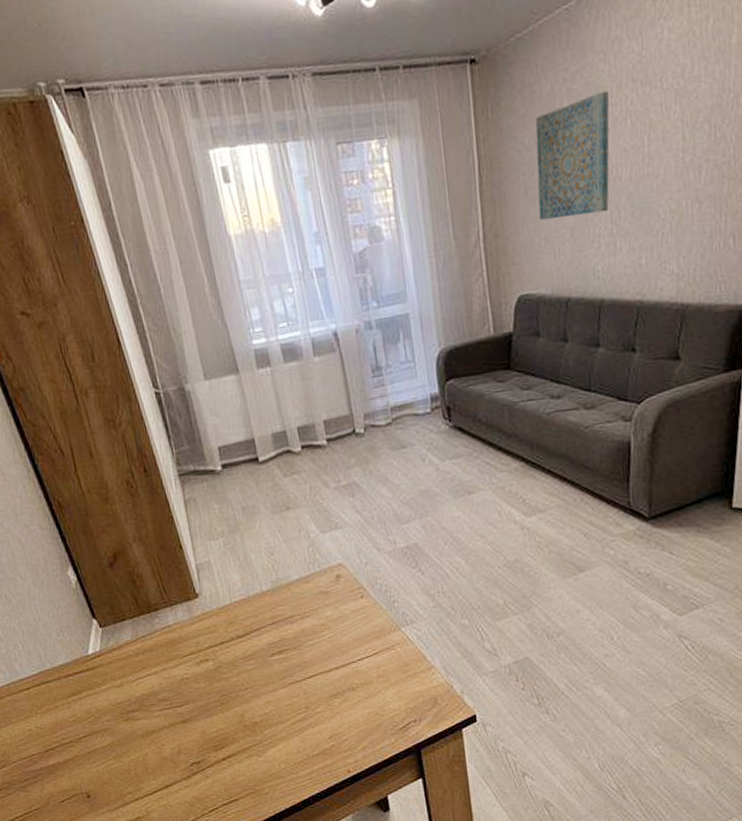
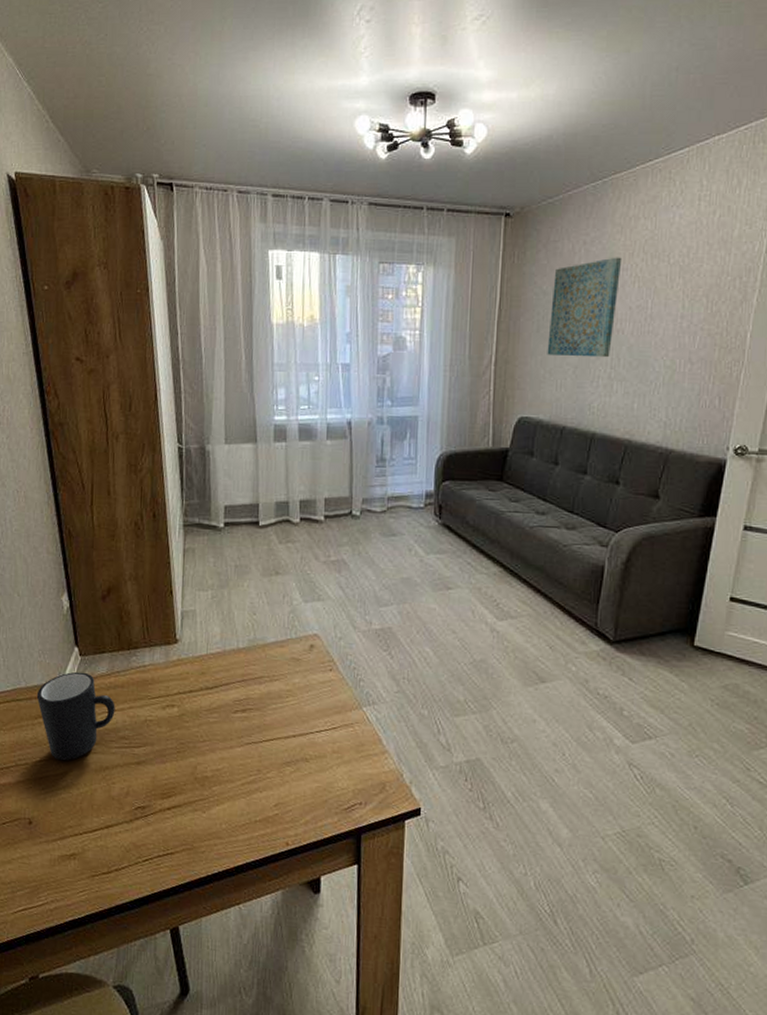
mug: none [64,643,150,733] -> present [36,671,115,761]

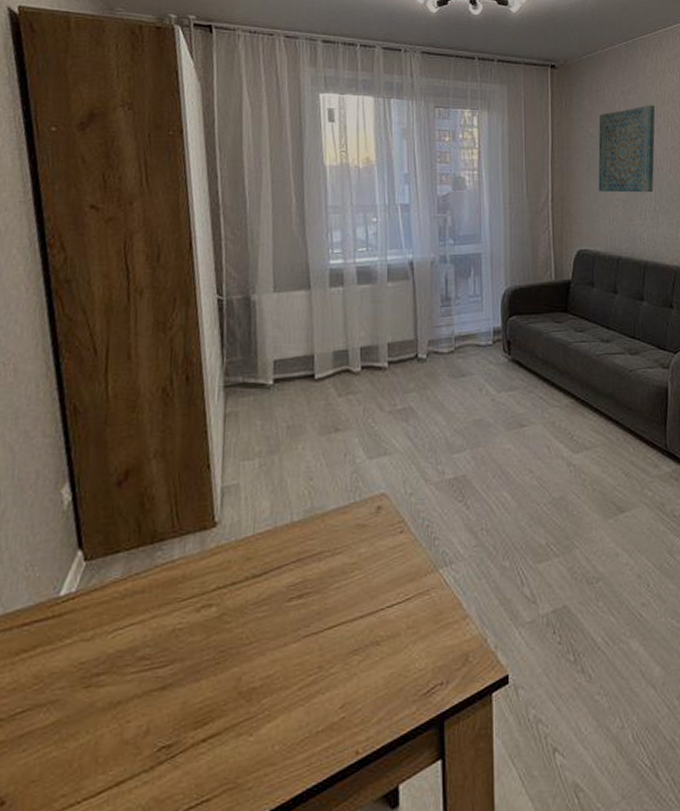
mug: present [36,671,115,761] -> none [19,581,133,706]

